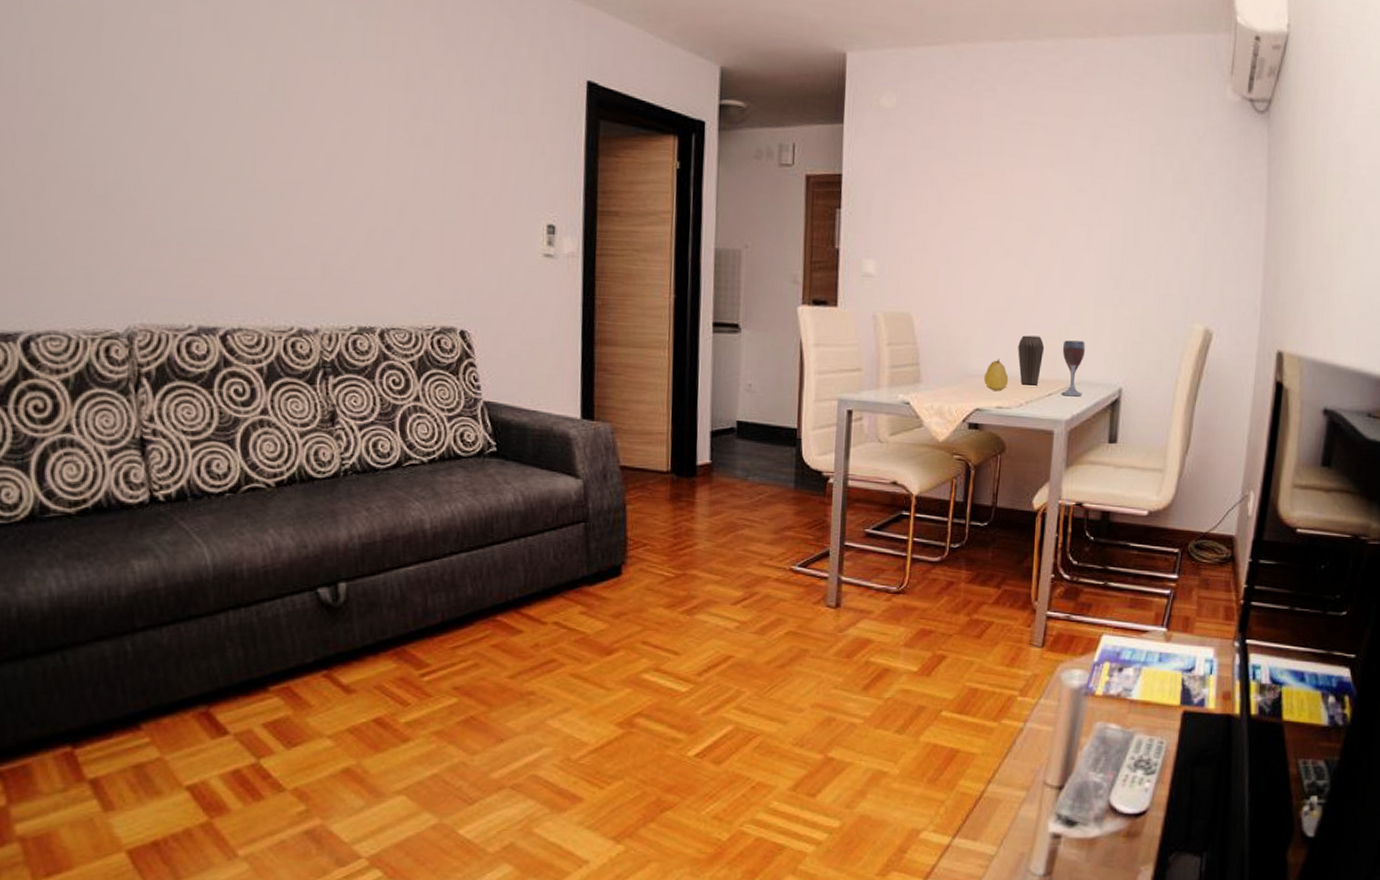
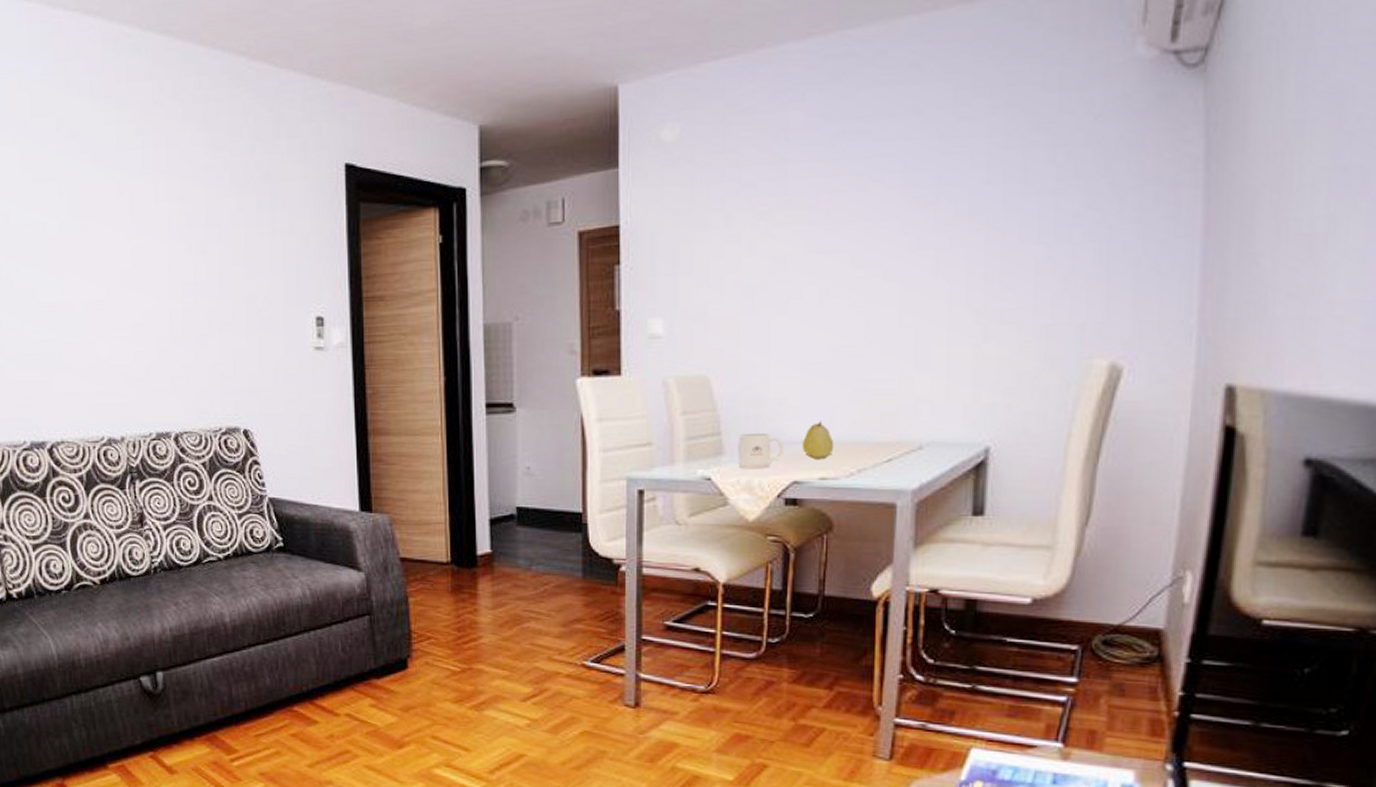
mug: none [932,365,969,397] -> present [738,432,783,469]
vase: present [1018,335,1045,387] -> none [845,390,881,452]
cup: present [1061,340,1086,397] -> none [904,392,937,461]

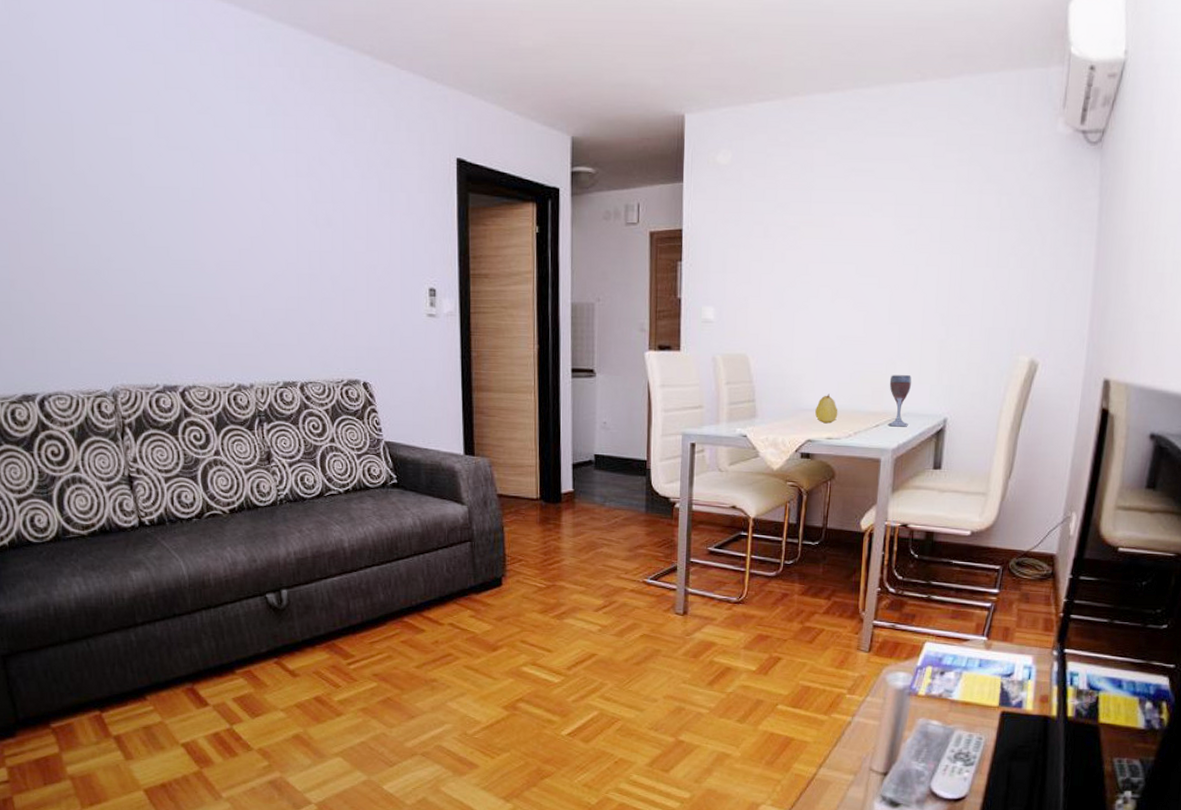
mug: present [738,432,783,469] -> none [767,401,801,430]
cup: none [904,392,937,461] -> present [888,375,912,427]

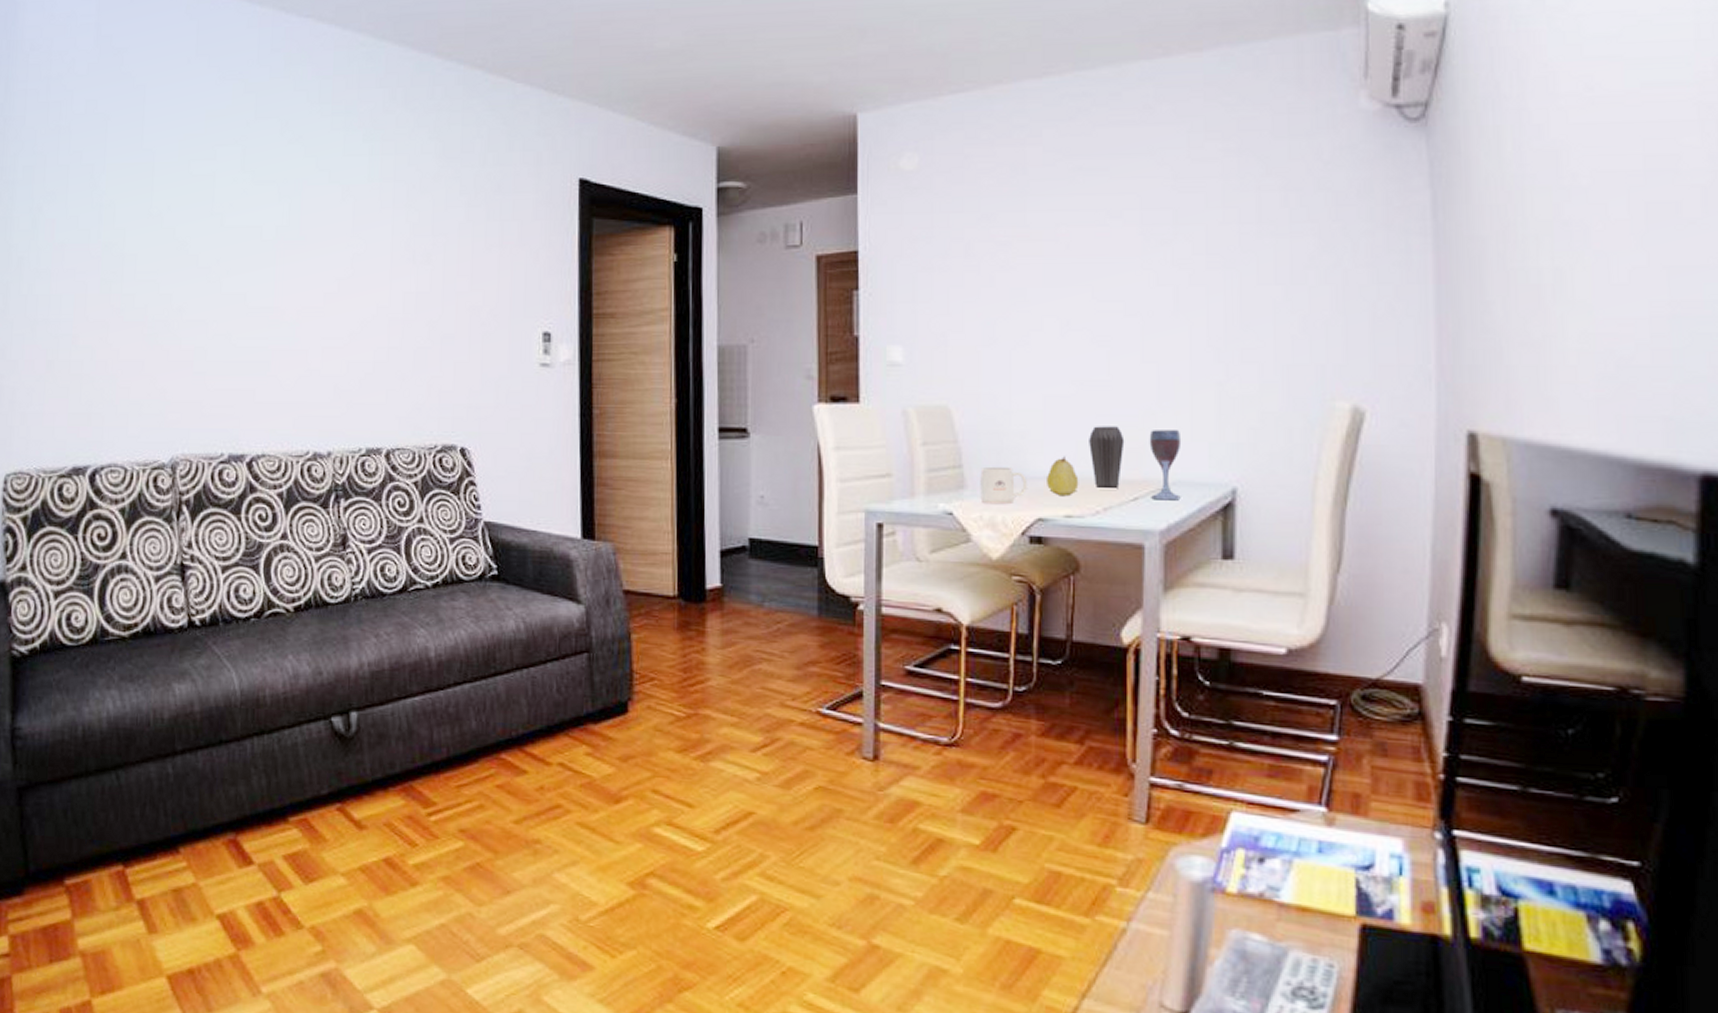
mug: none [767,401,801,430] -> present [980,466,1027,505]
vase: none [847,371,872,419] -> present [1089,426,1125,490]

